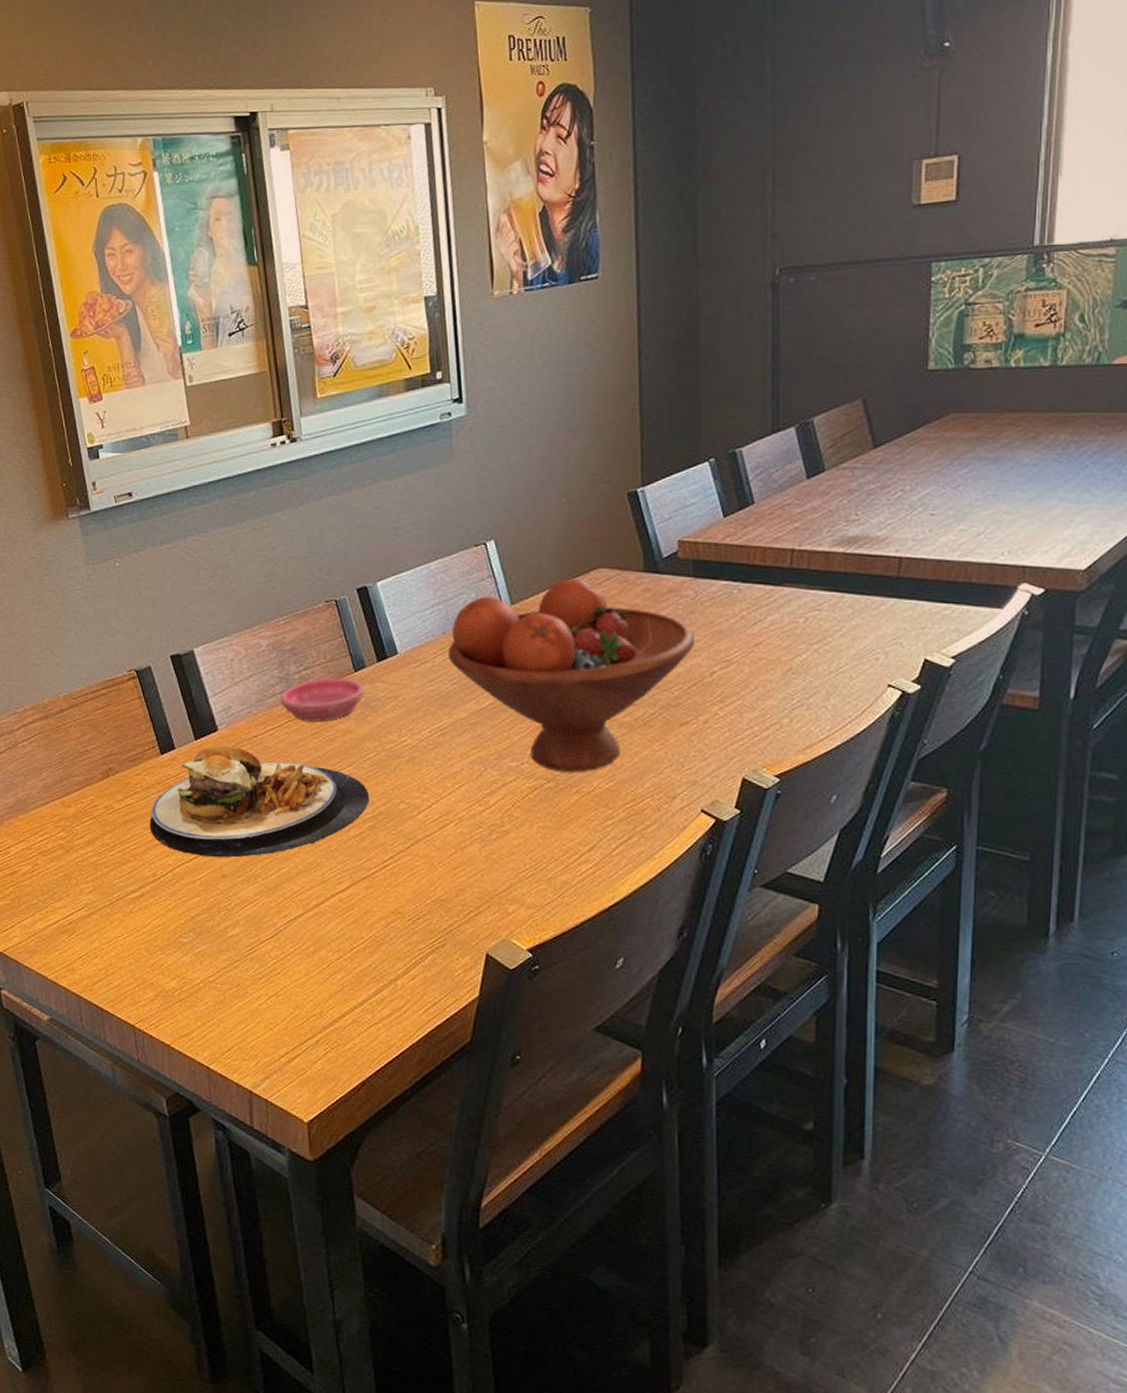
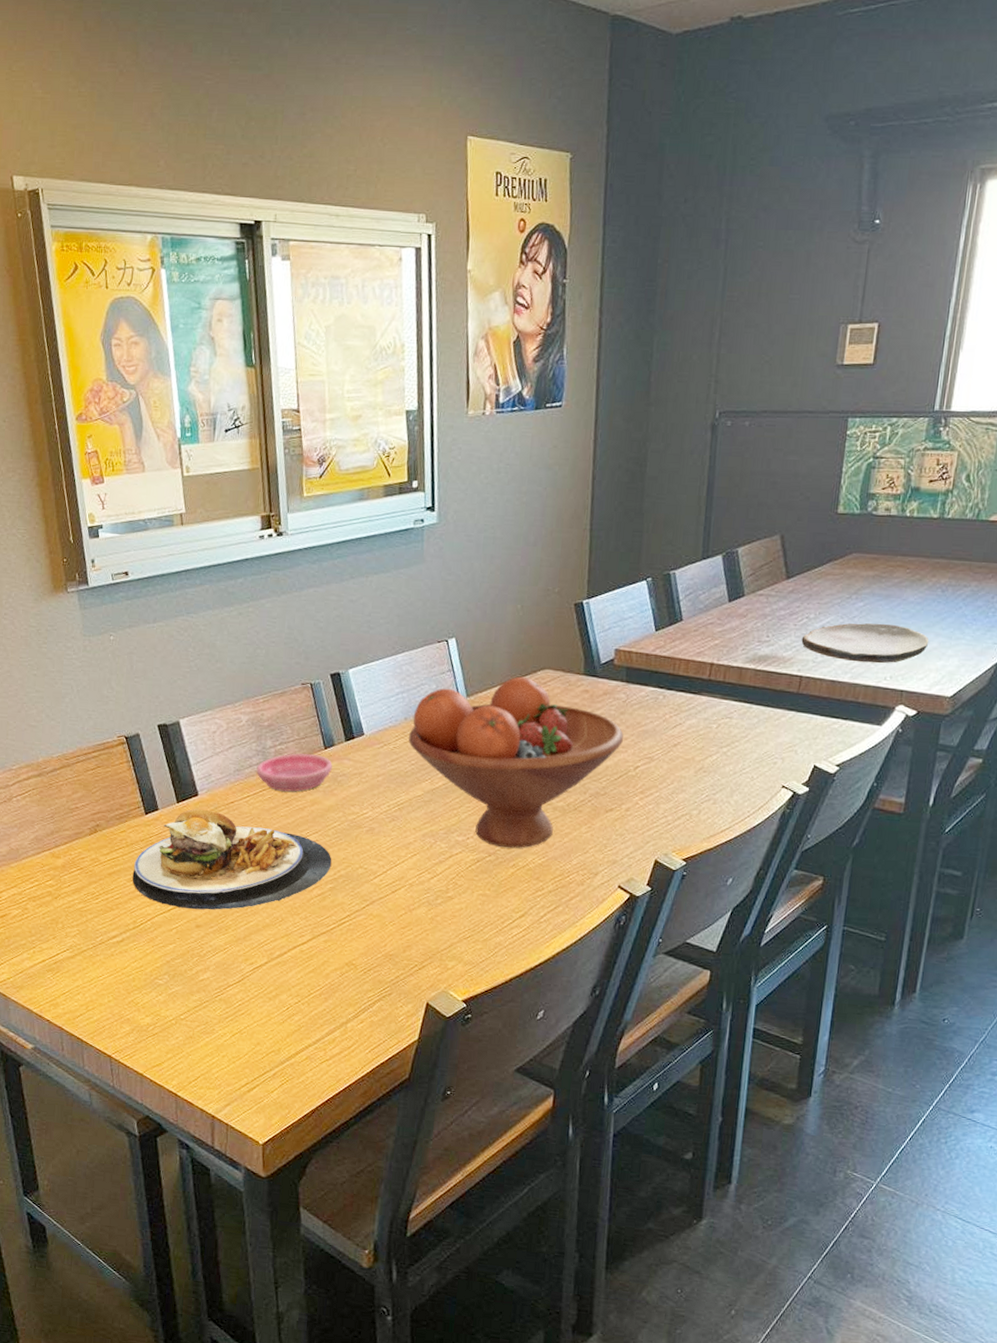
plate: none [897,490,1052,537] -> present [801,623,929,664]

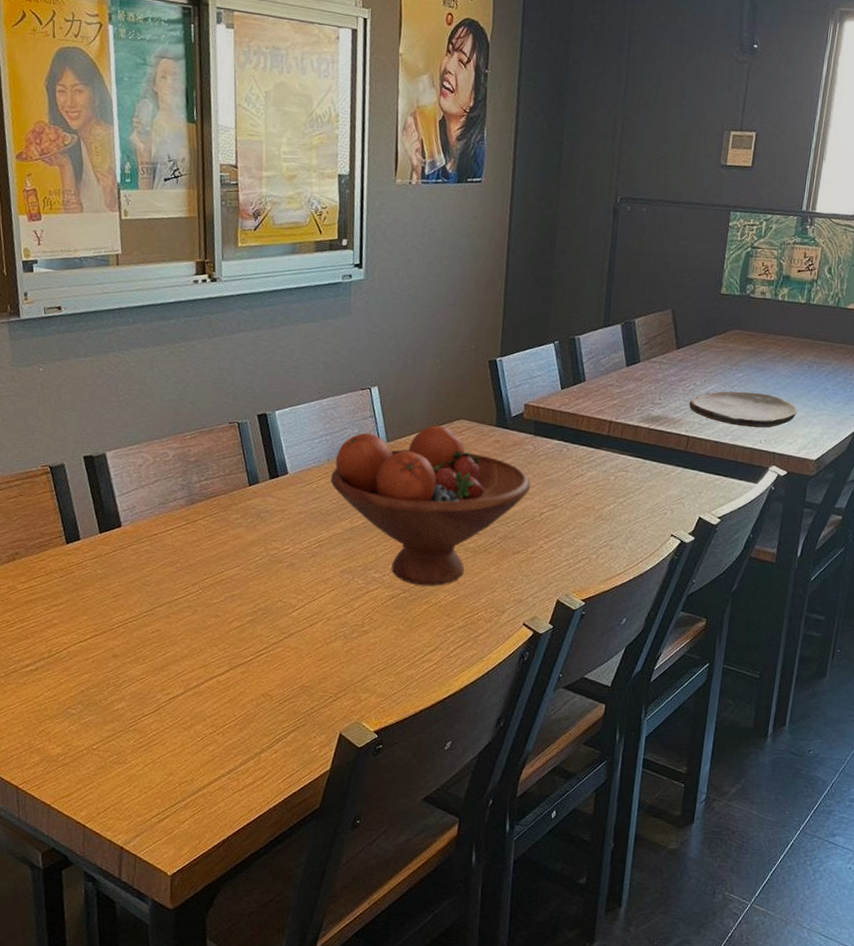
plate: present [132,808,332,910] -> none [49,539,252,640]
saucer: present [256,753,332,792] -> none [181,489,256,526]

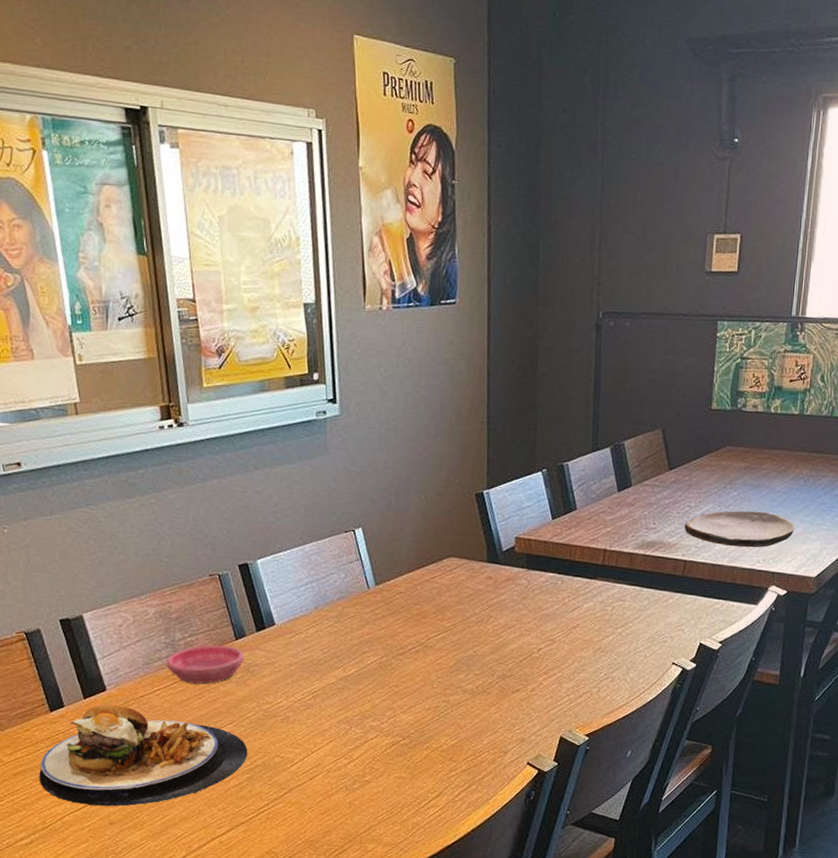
plate: none [49,539,252,640] -> present [39,704,248,807]
saucer: none [181,489,256,526] -> present [166,645,244,684]
fruit bowl: present [330,425,531,586] -> none [320,564,526,731]

